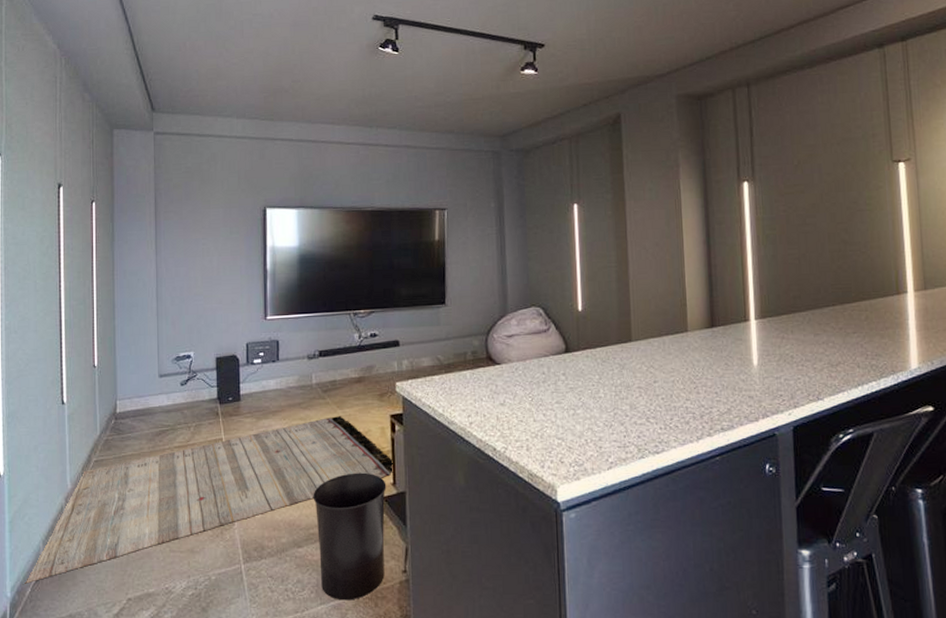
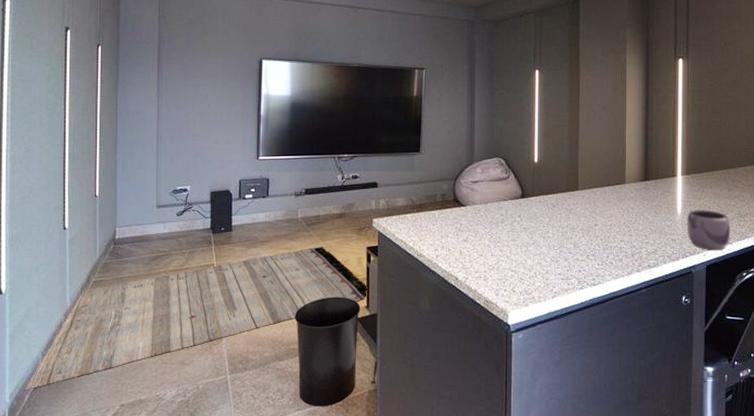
mug: none [765,359,821,408] -> present [686,209,731,250]

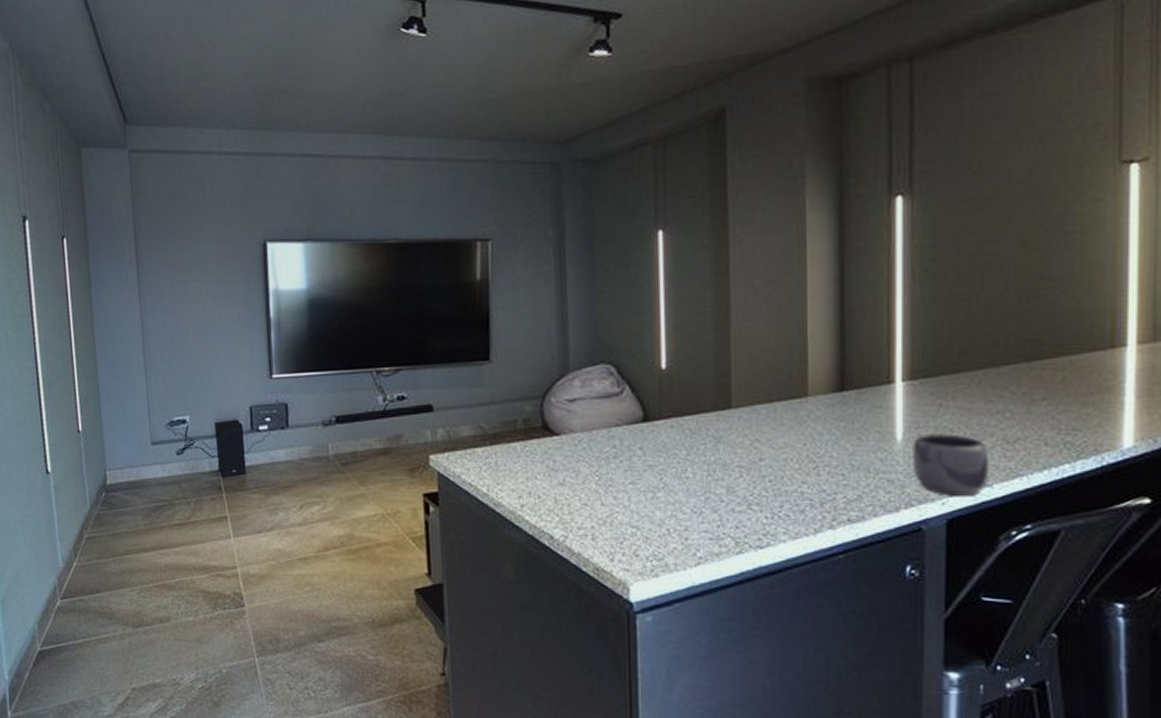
rug: present [21,247,368,392] -> none [20,494,429,669]
waste bin: present [294,297,361,407] -> none [333,560,420,703]

